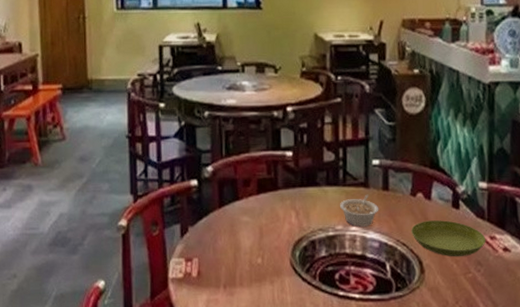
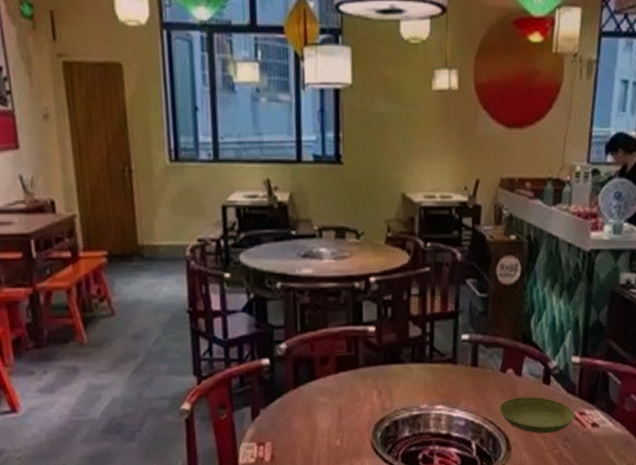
legume: present [339,194,379,227] -> none [424,371,467,405]

